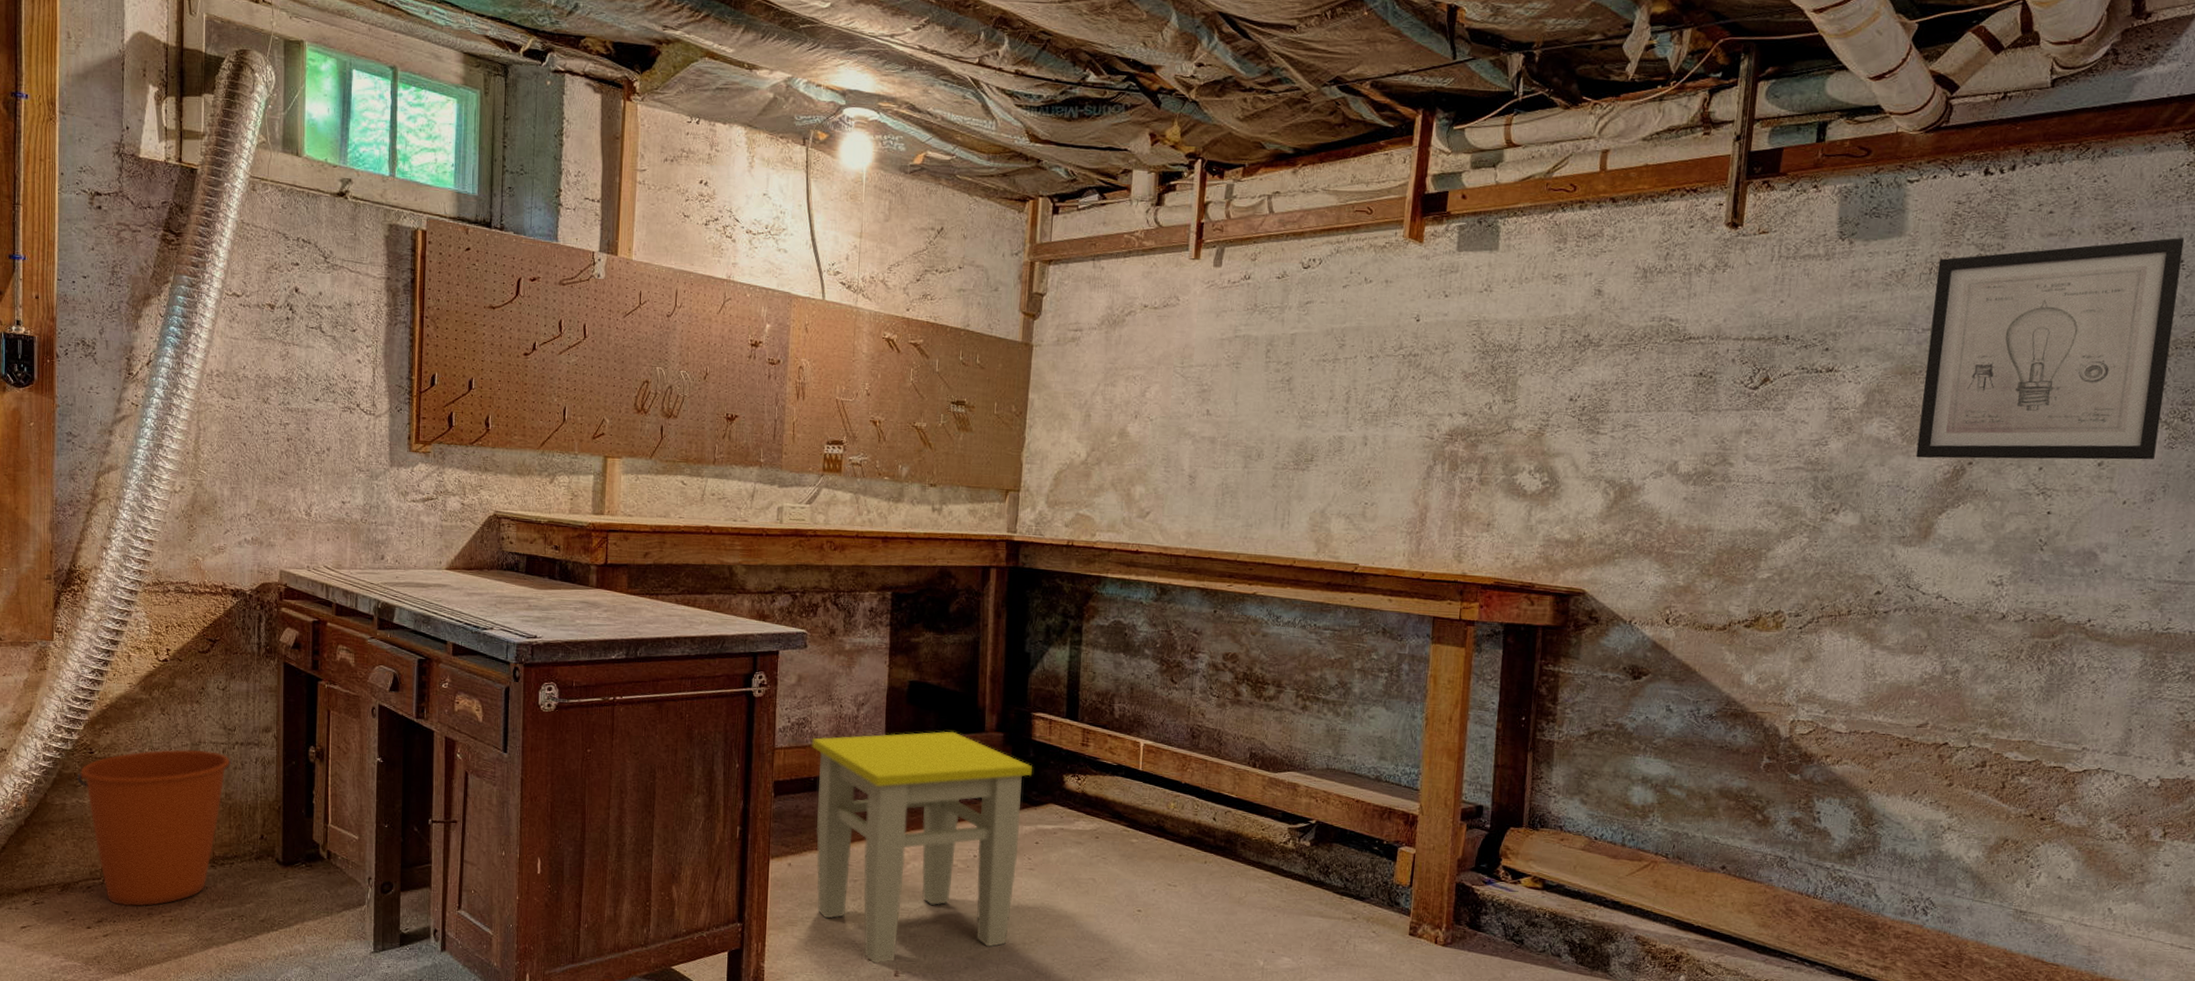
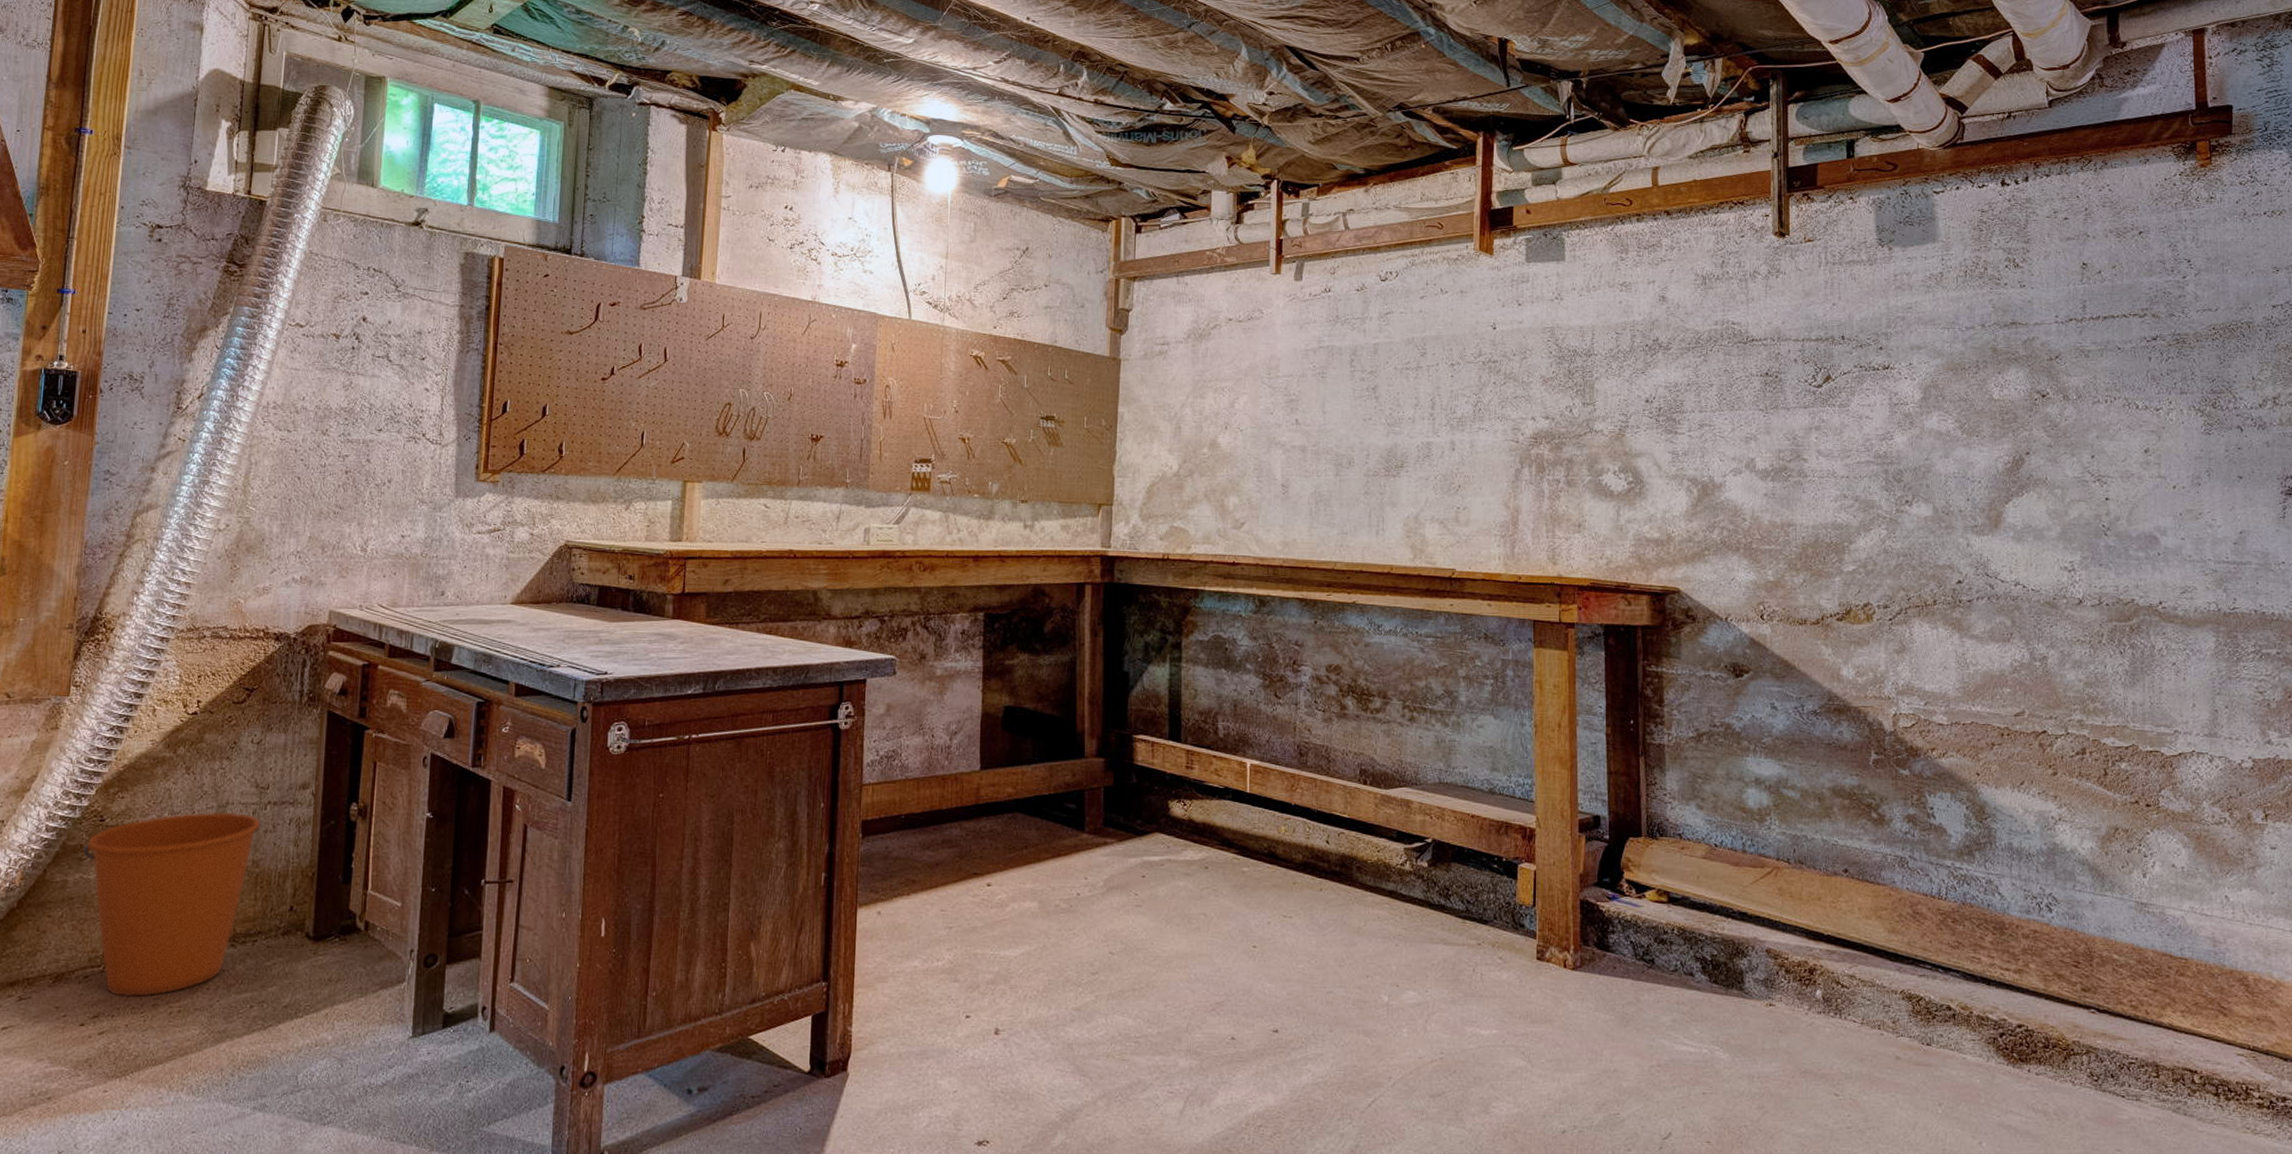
stool: present [811,731,1032,964] -> none [902,758,1135,1021]
wall art: present [1915,238,2185,460] -> none [1972,240,2195,450]

